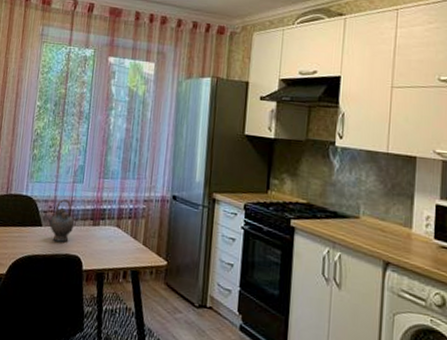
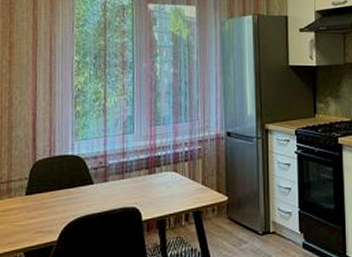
teapot: present [45,199,75,242] -> none [96,153,129,197]

